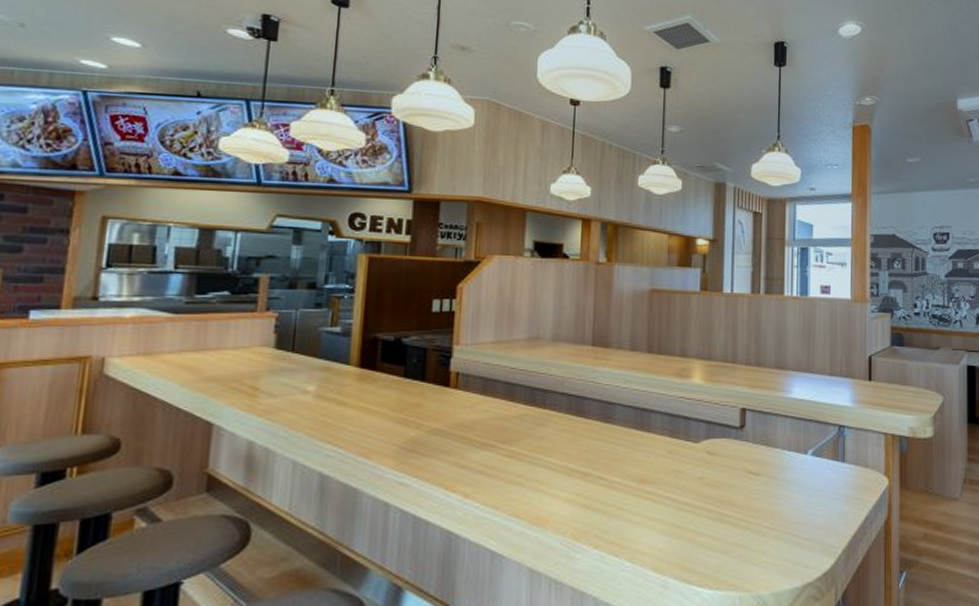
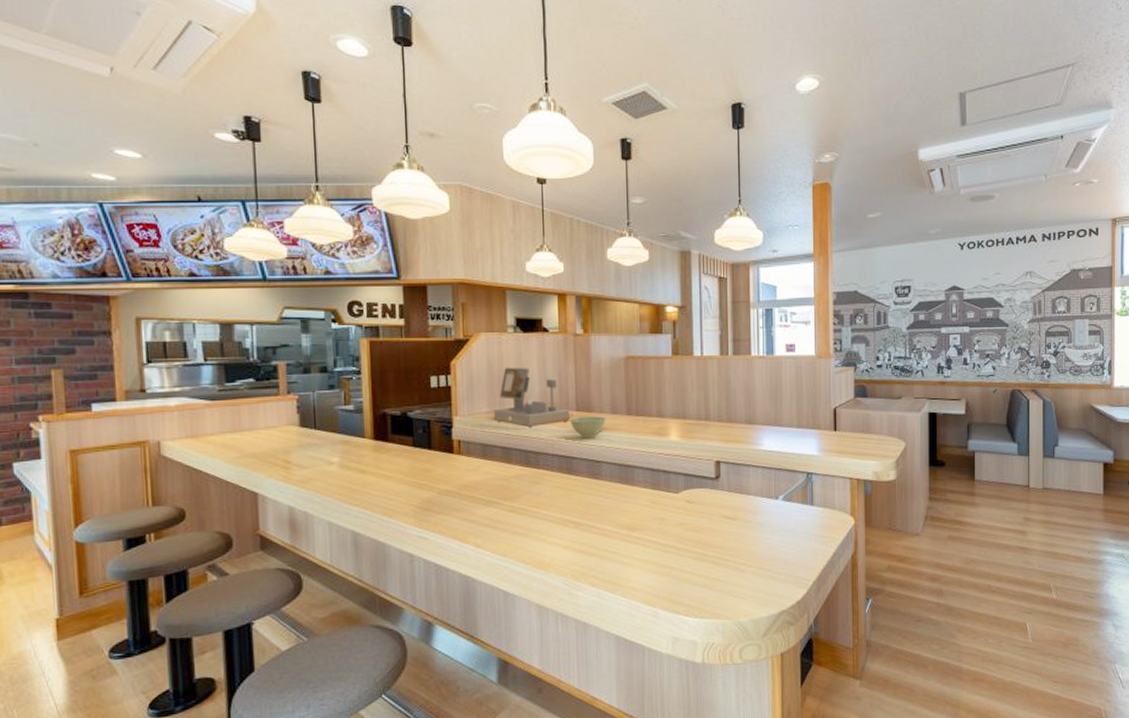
cash register: none [500,293,585,364] -> present [494,367,570,429]
bowl: none [584,352,625,377] -> present [570,416,607,438]

